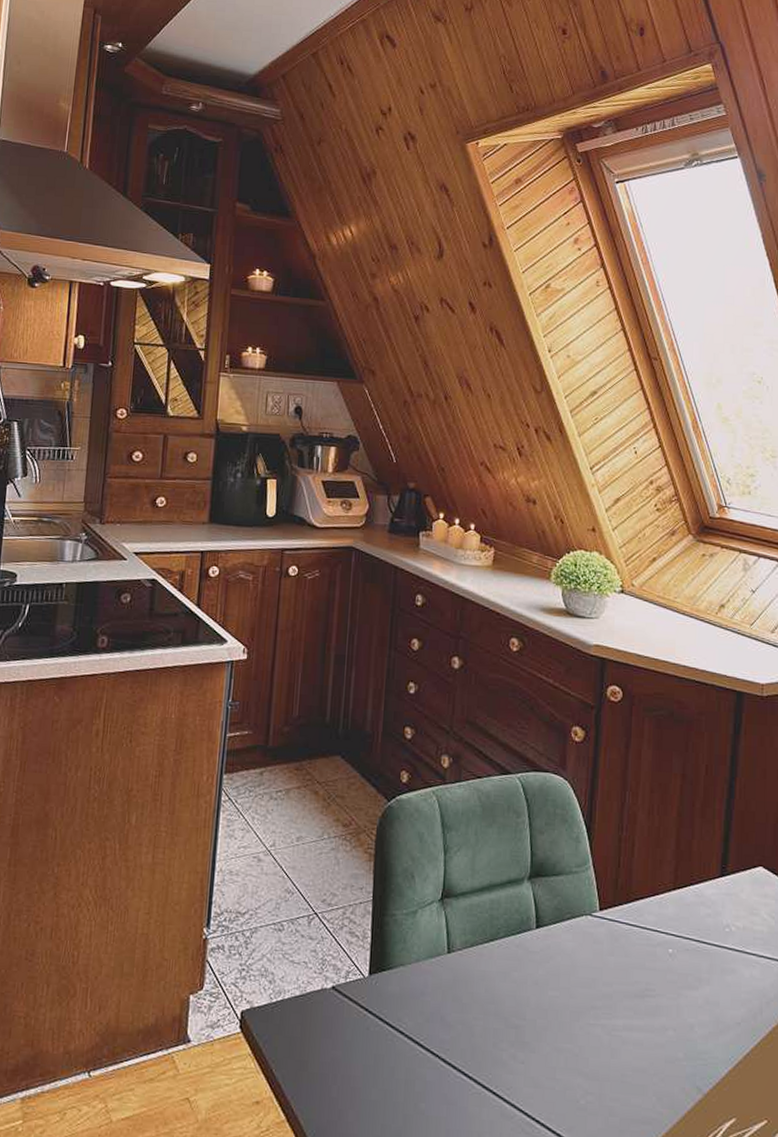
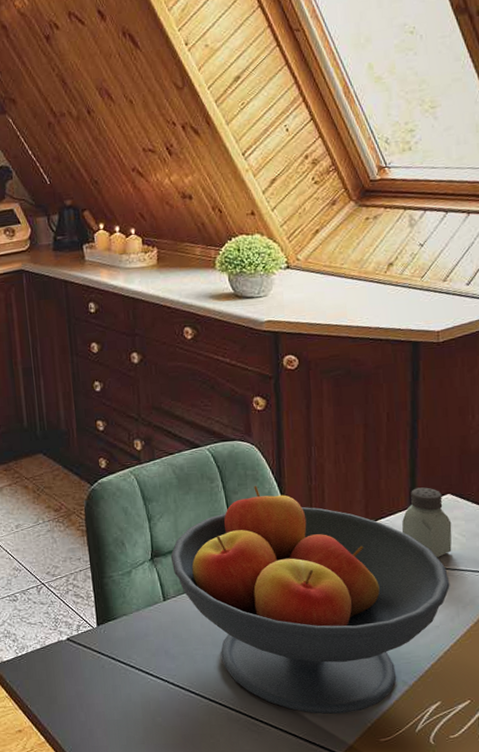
fruit bowl: none [462,828,755,1123] -> present [170,486,450,715]
saltshaker: none [710,854,762,939] -> present [401,487,452,557]

